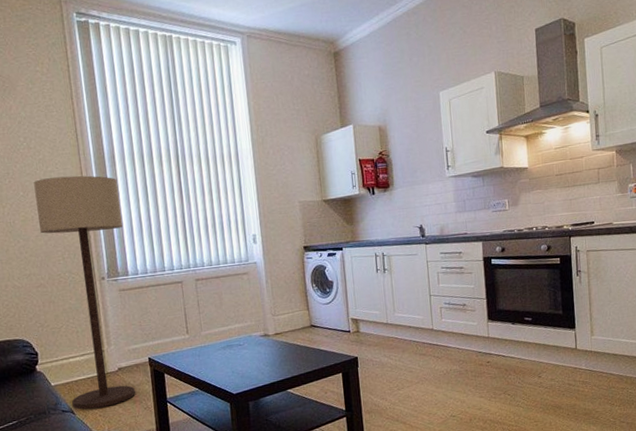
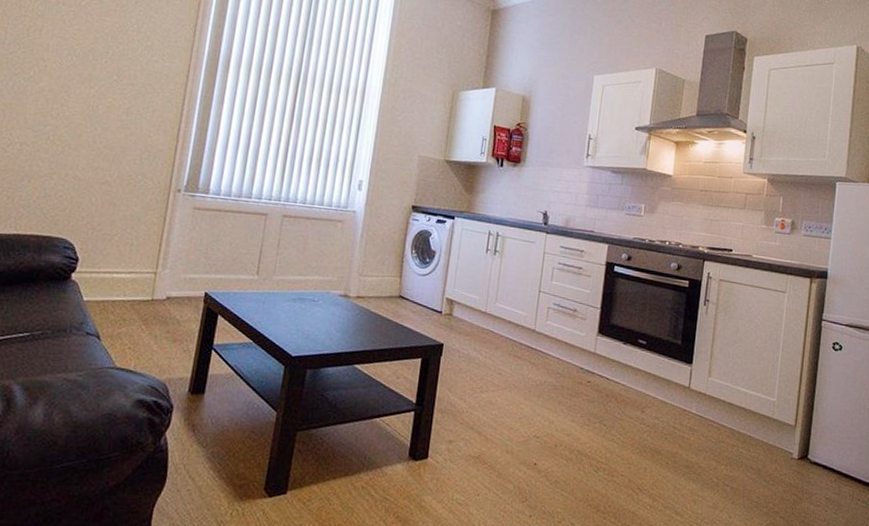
floor lamp: present [34,175,135,410] -> none [100,67,226,340]

